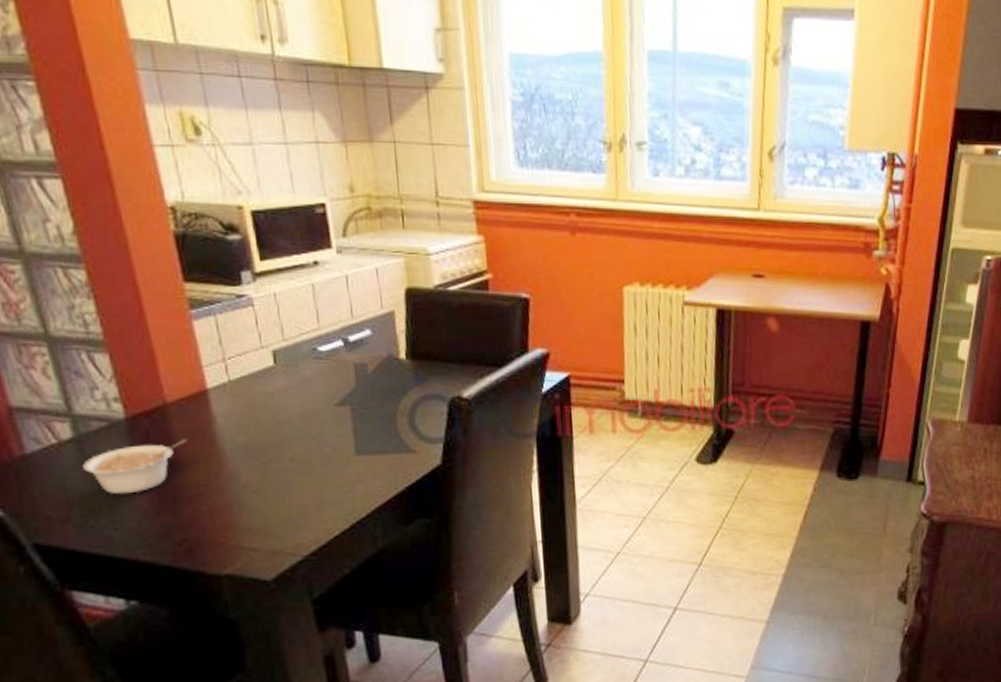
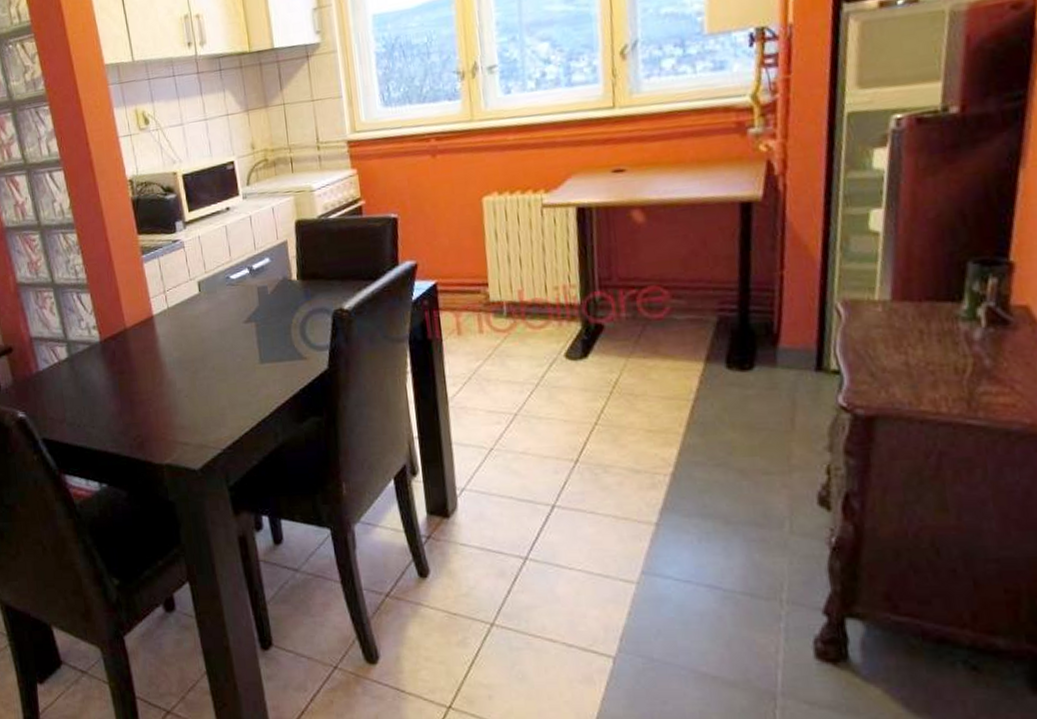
legume: present [82,439,187,495] -> none [73,355,140,401]

